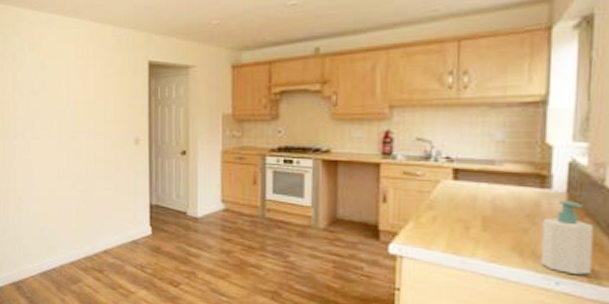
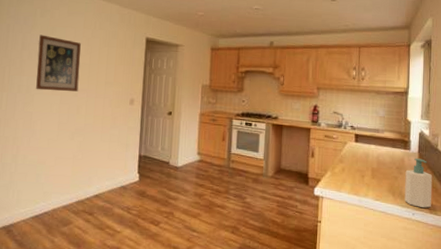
wall art: none [30,71,76,135] -> present [36,34,81,92]

